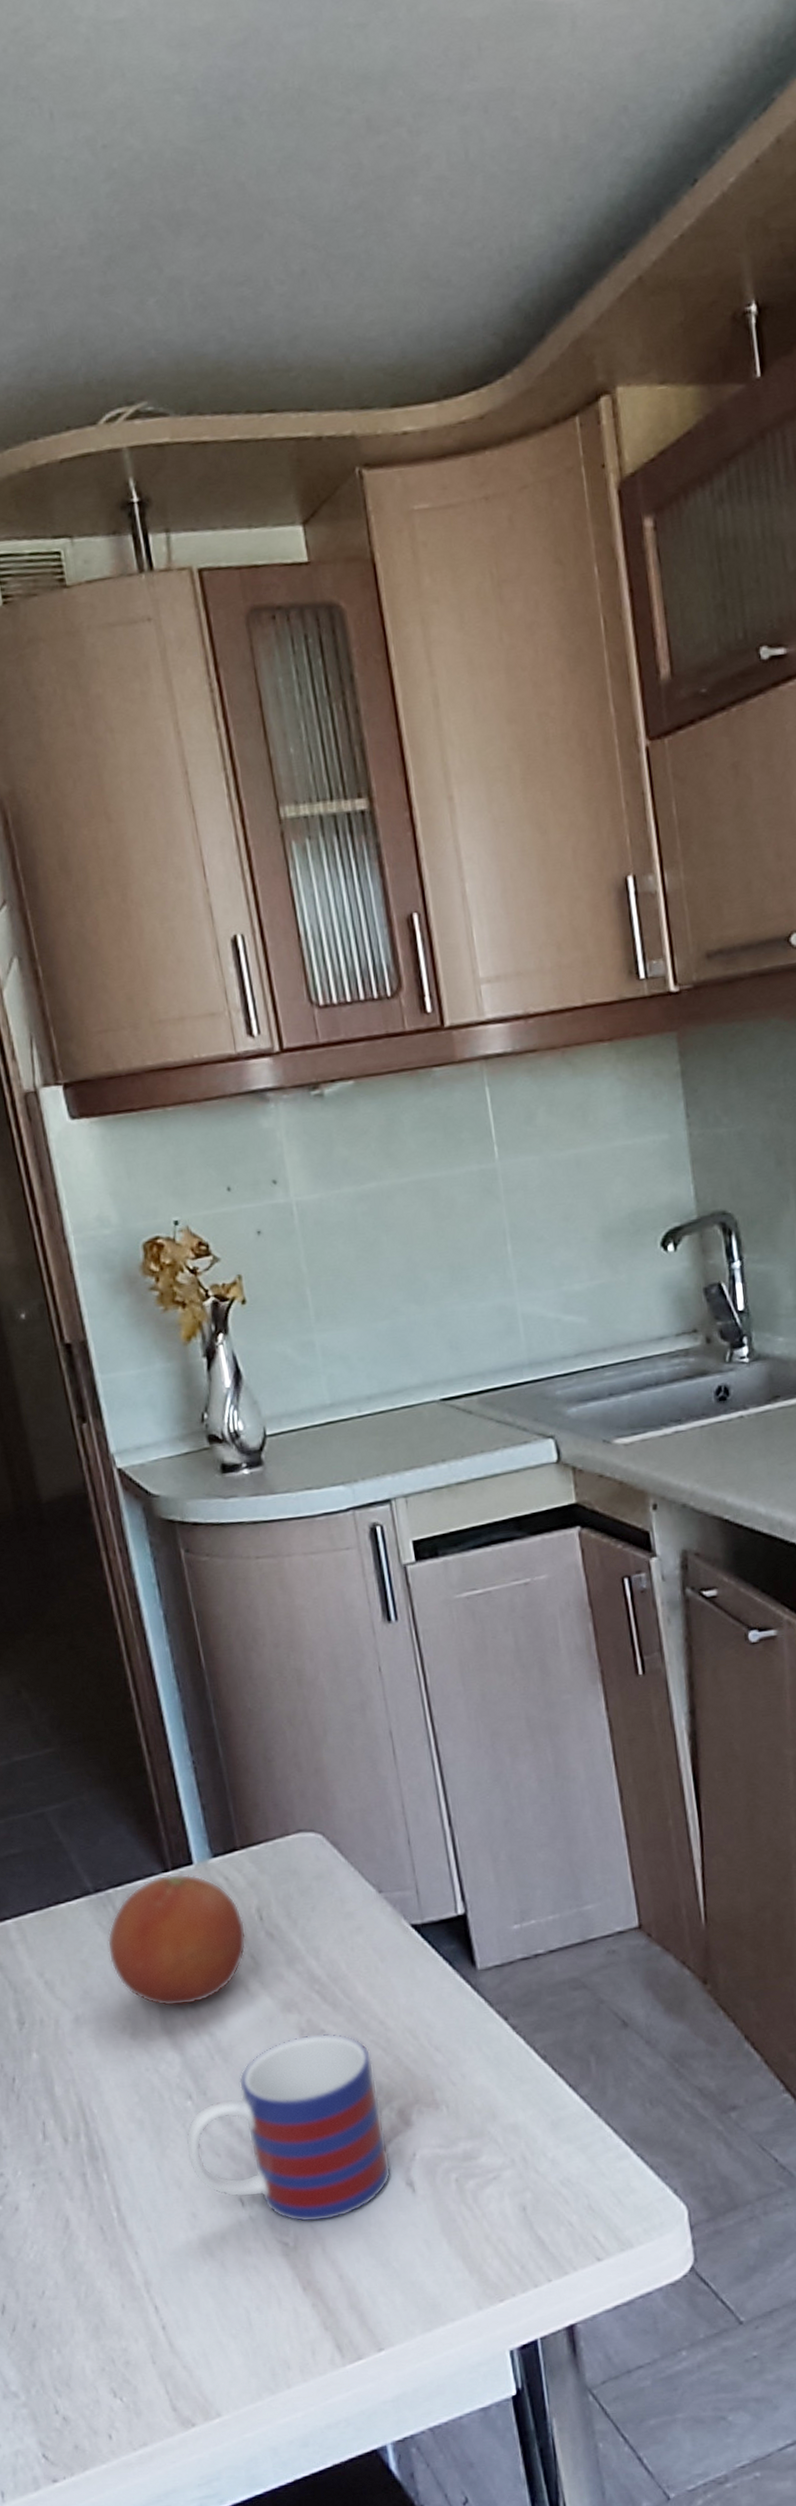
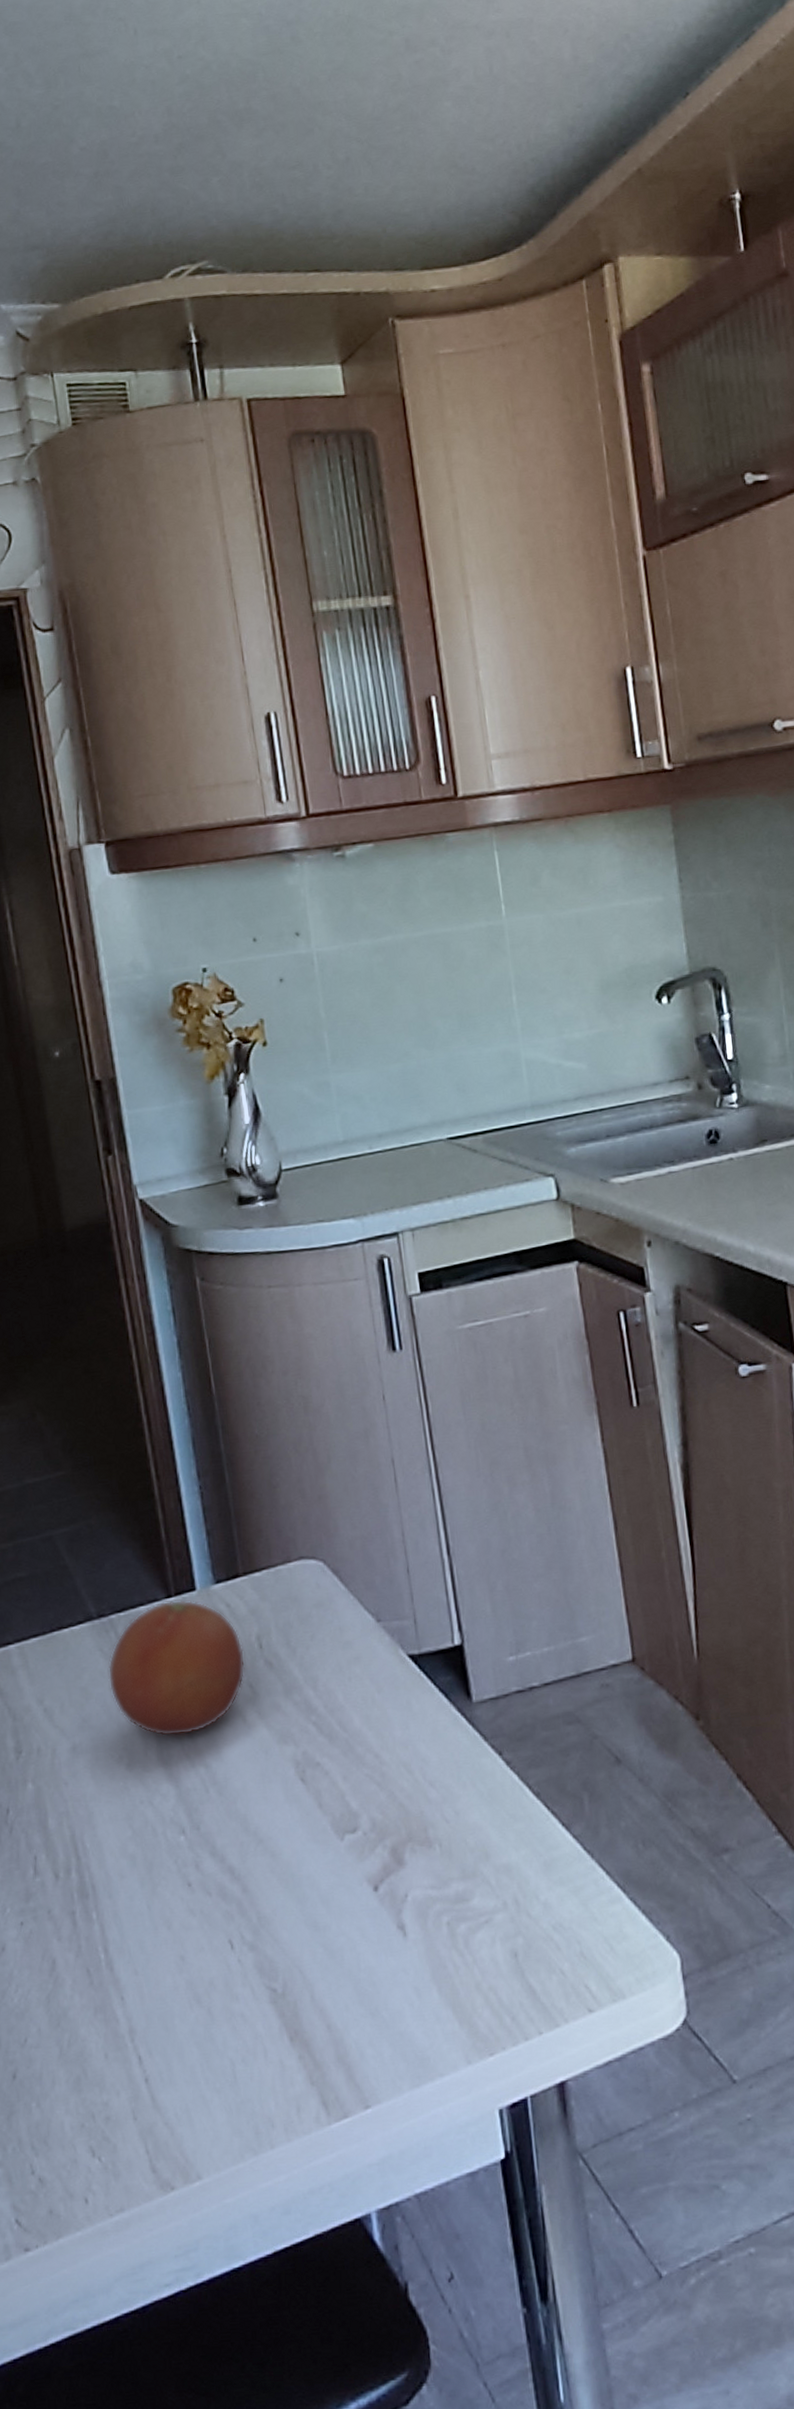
mug: present [185,2032,392,2223] -> none [177,1765,383,1967]

